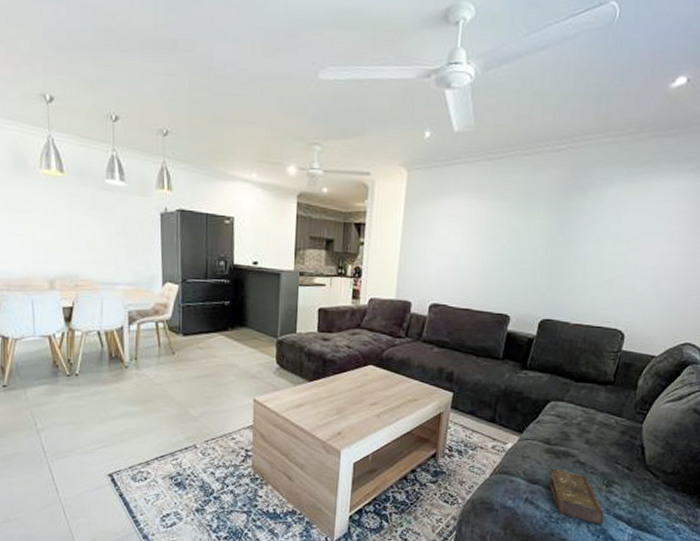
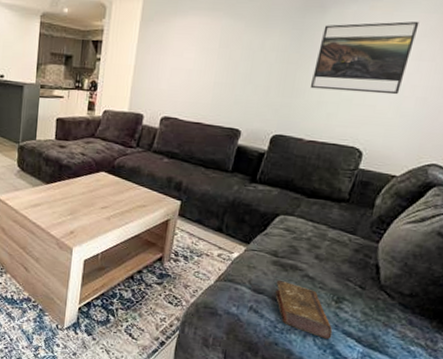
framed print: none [574,204,669,277] -> present [310,21,420,95]

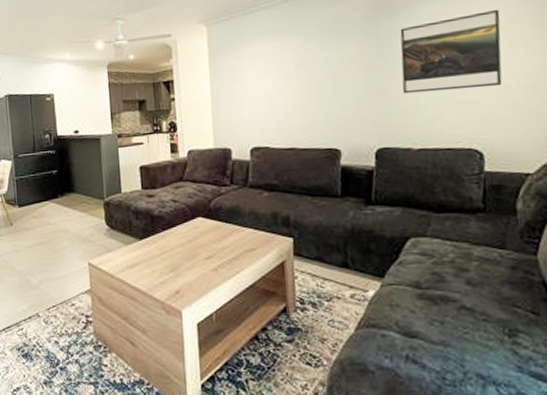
book: present [275,280,333,340] -> none [428,318,518,387]

